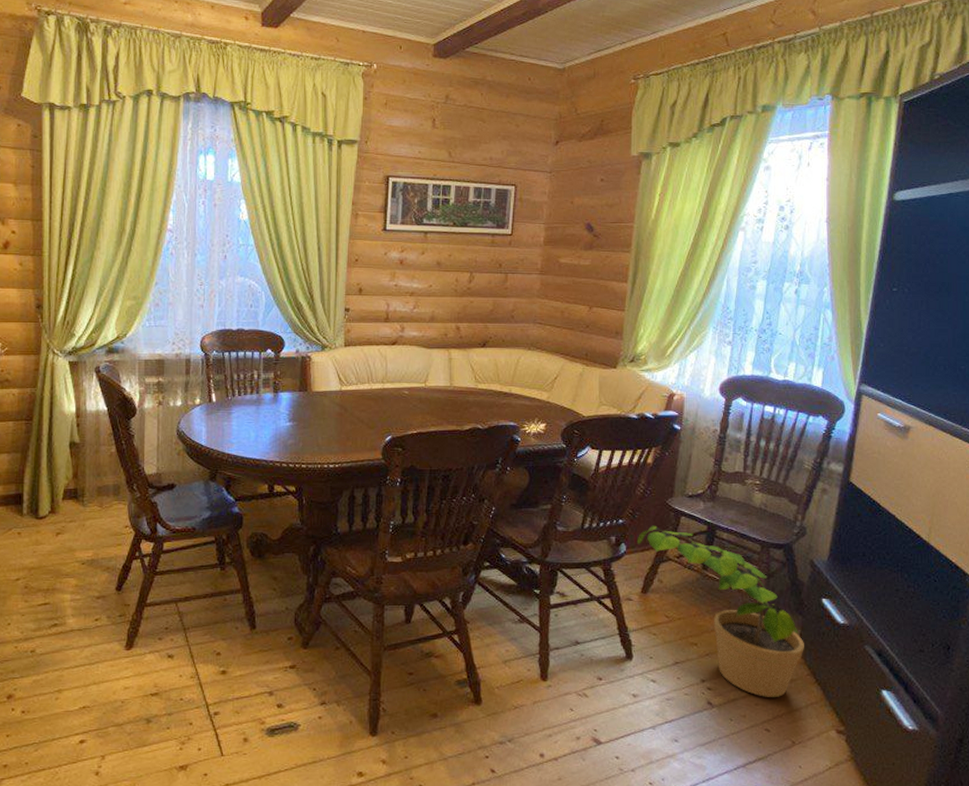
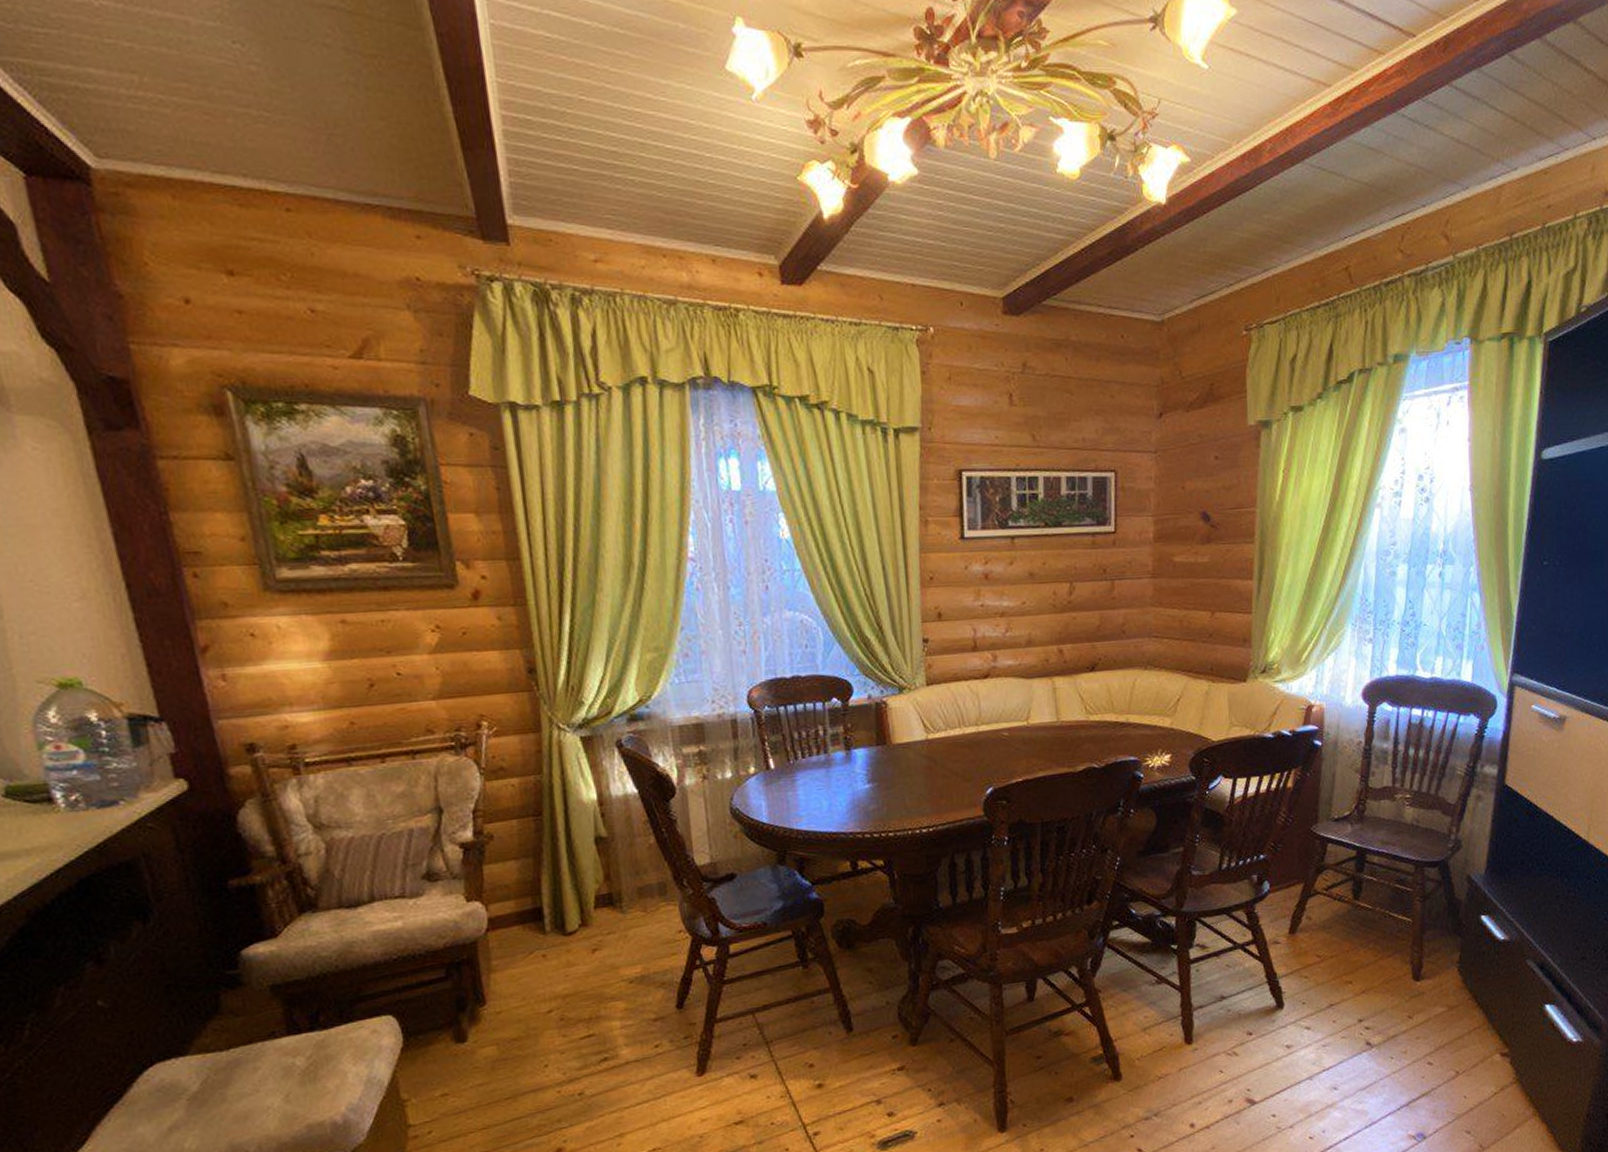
potted plant: present [636,525,804,697] -> none [1280,857,1464,1029]

